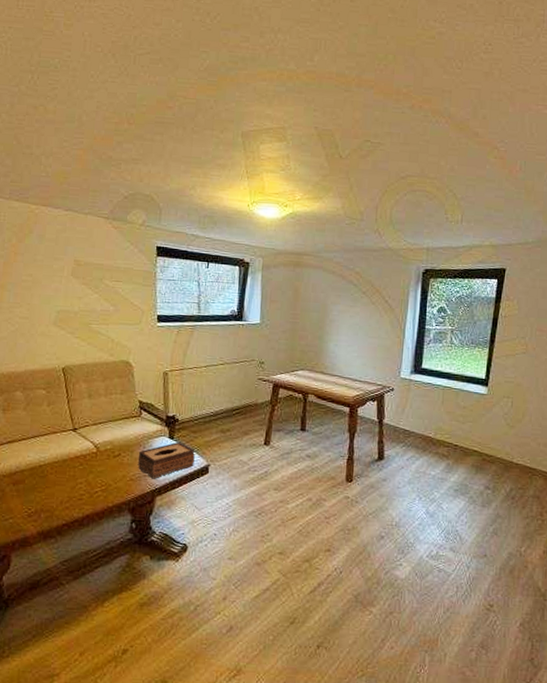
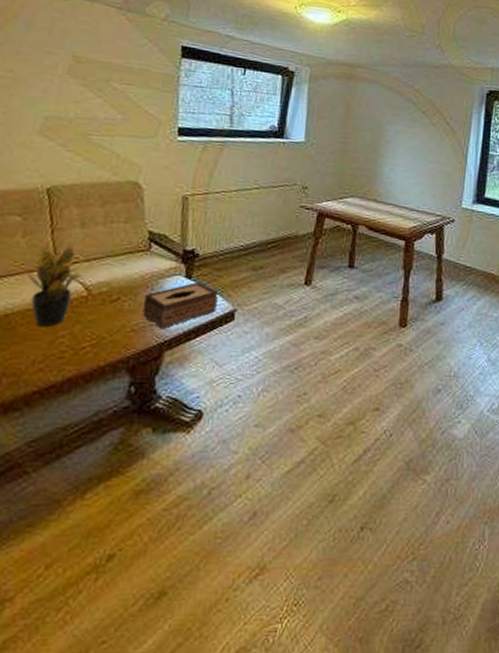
potted plant: none [51,410,94,475] -> present [26,242,85,327]

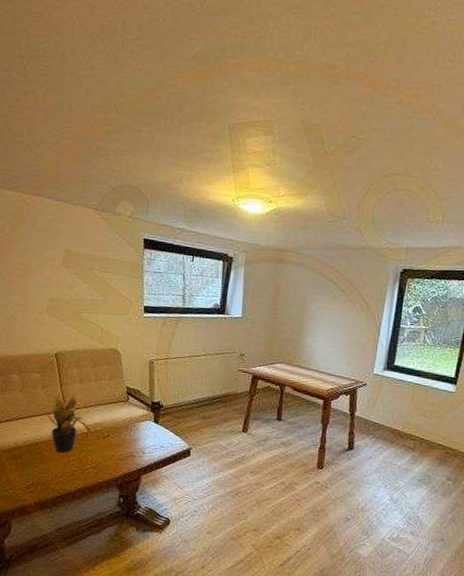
tissue box: present [142,281,219,329] -> none [125,426,178,459]

